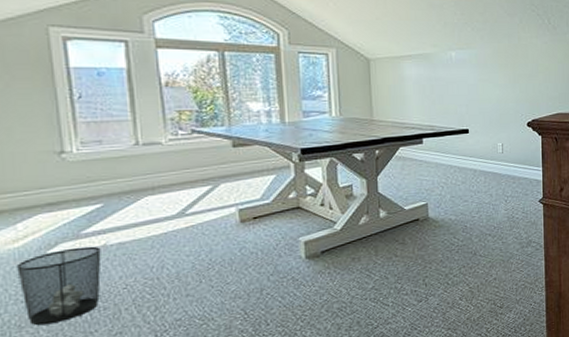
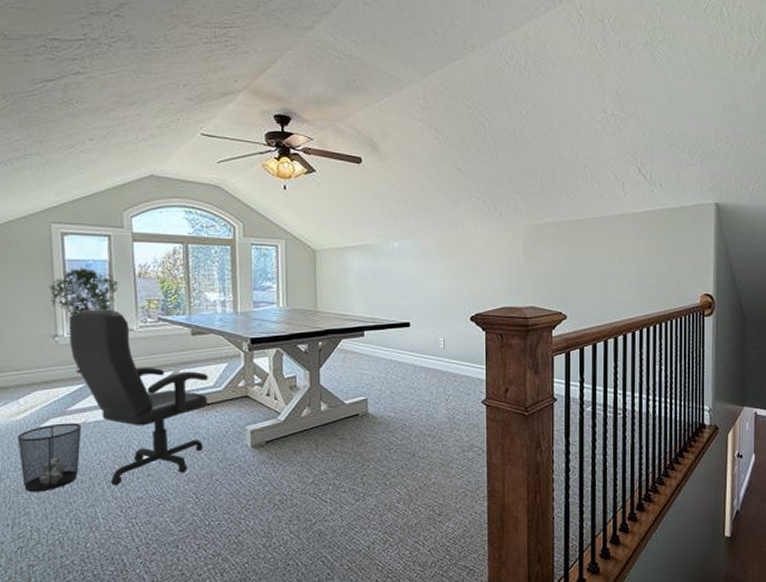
potted tree: none [47,76,142,193] -> present [47,268,119,374]
office chair: none [77,122,255,309] -> present [68,309,208,485]

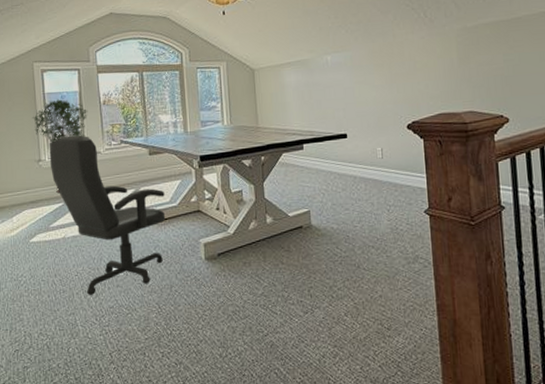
waste bin: present [17,422,81,493] -> none [12,238,62,301]

